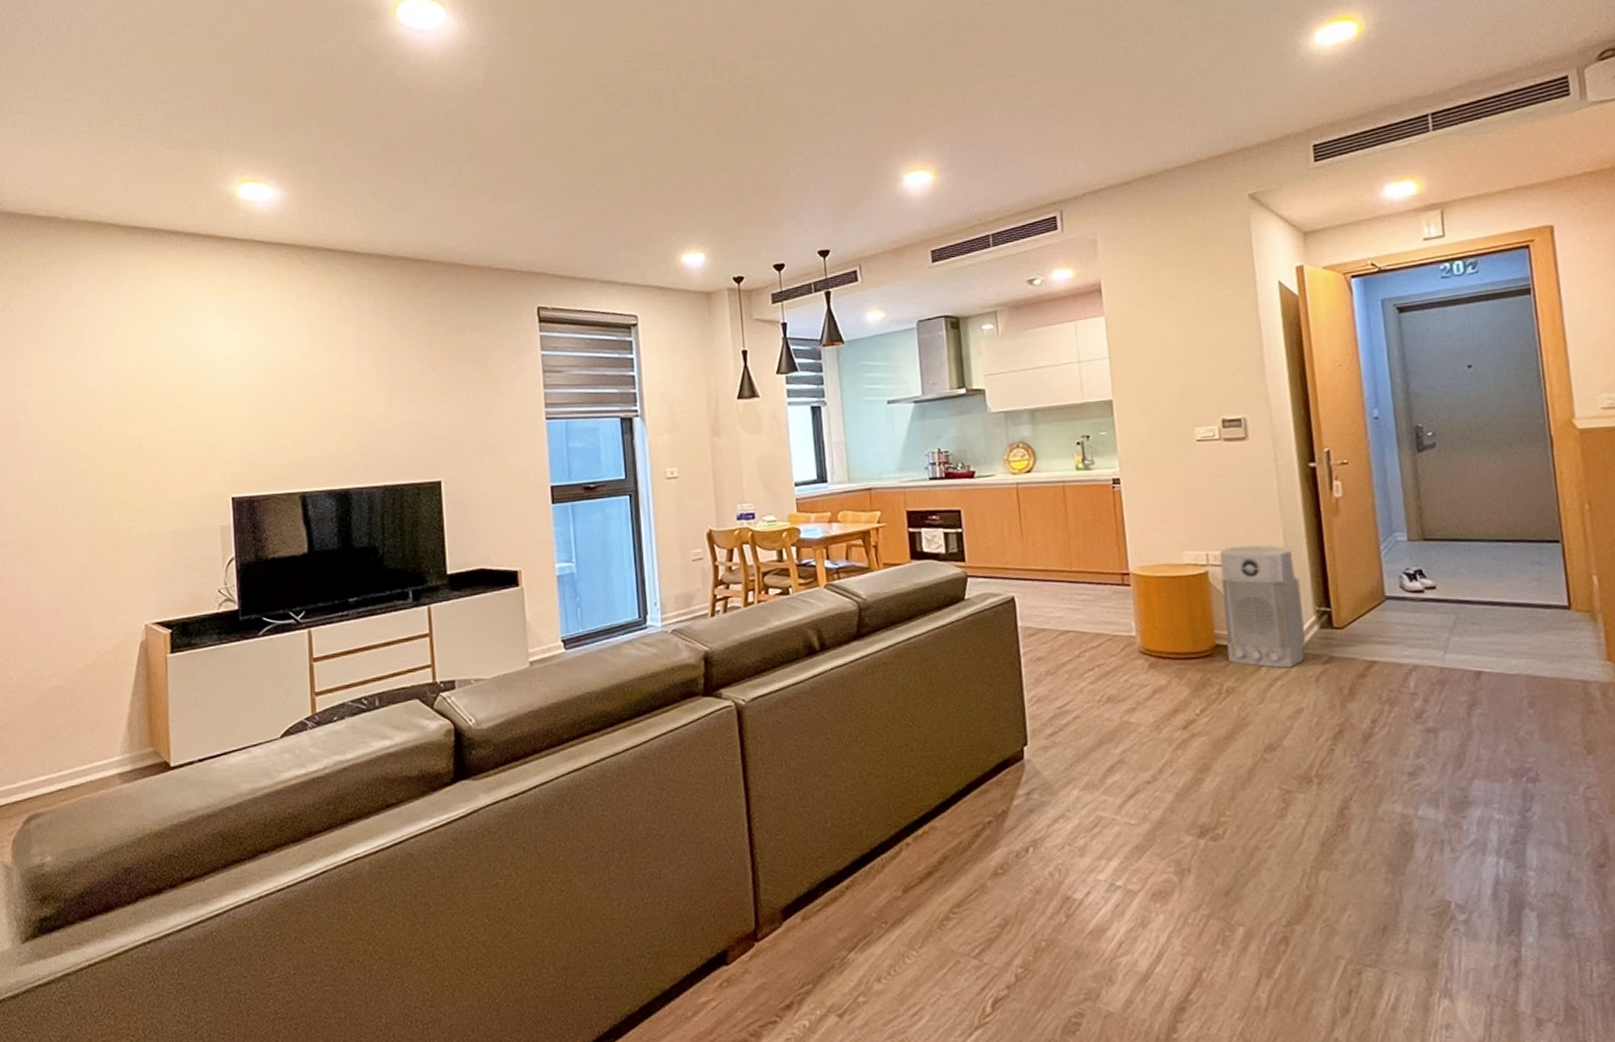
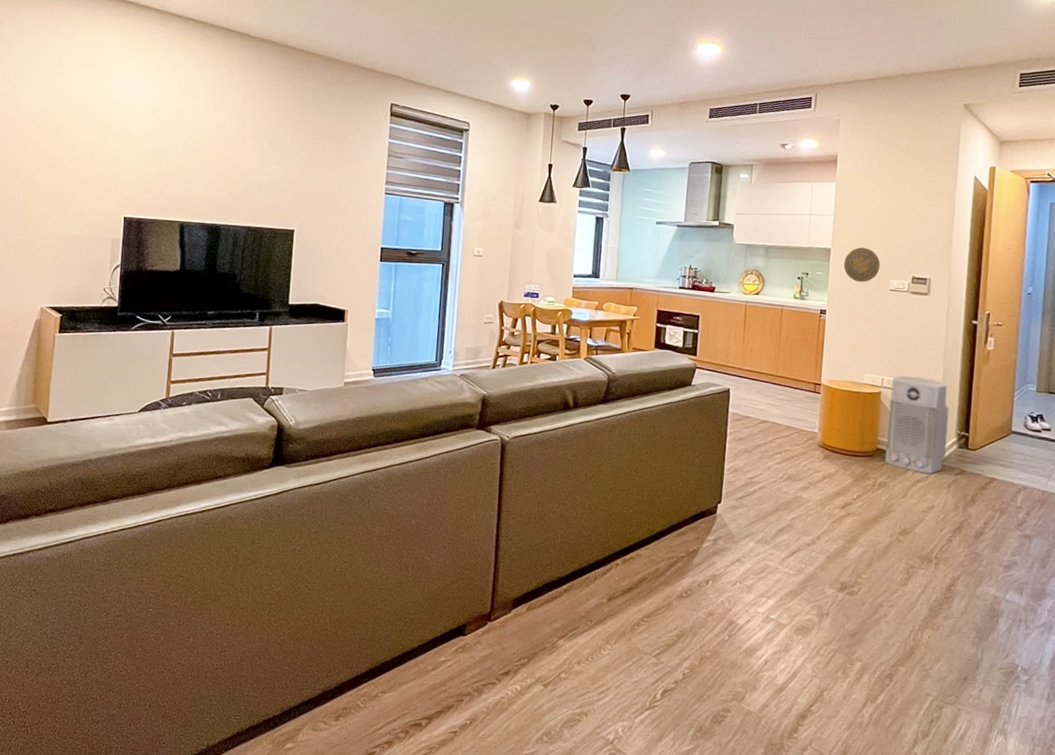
decorative plate: none [1132,392,1179,437] -> present [844,247,881,283]

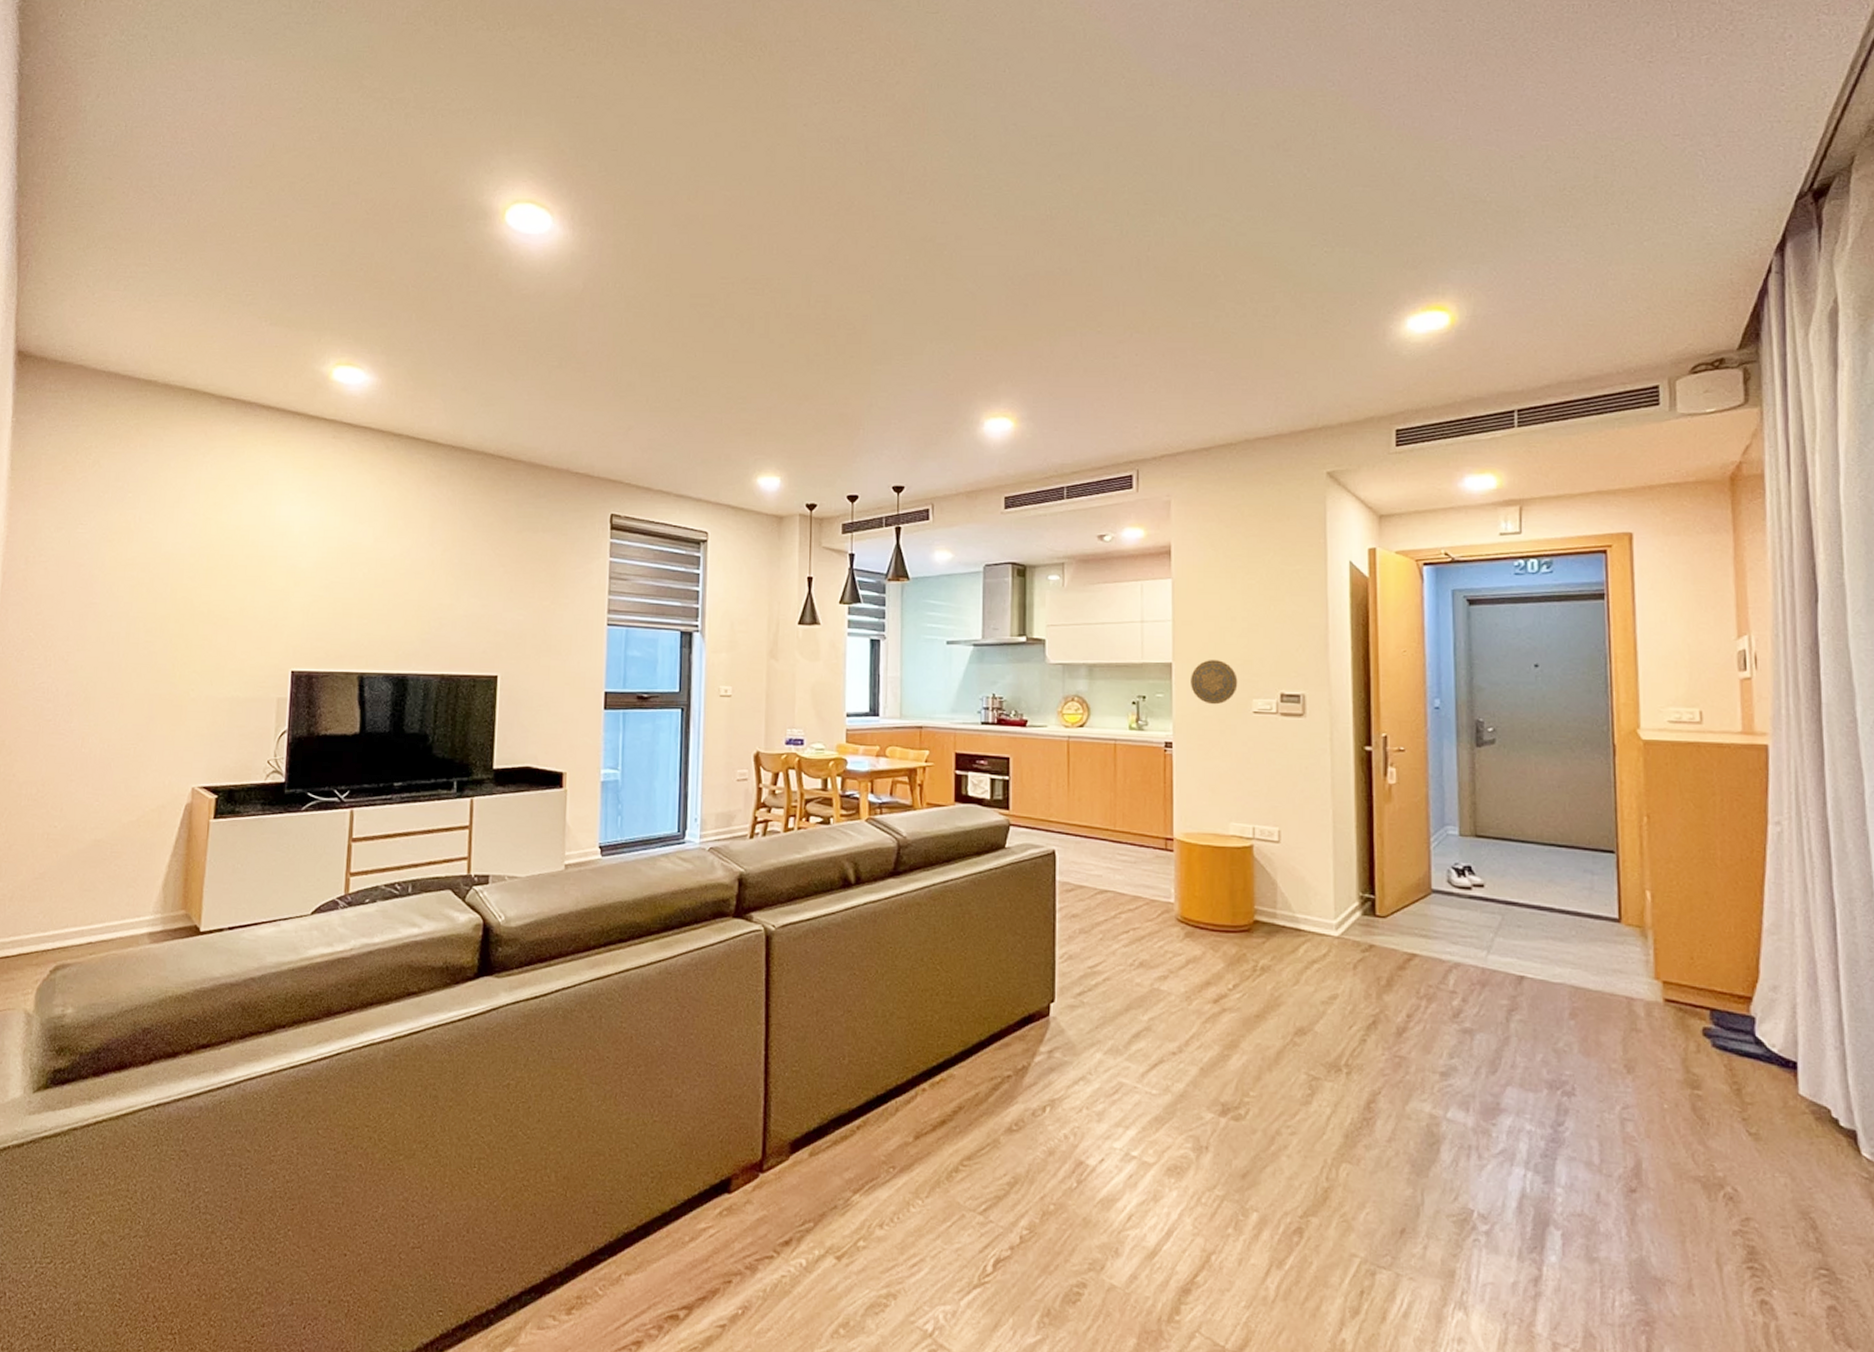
air purifier: present [884,375,949,474] -> none [1265,822,1347,952]

